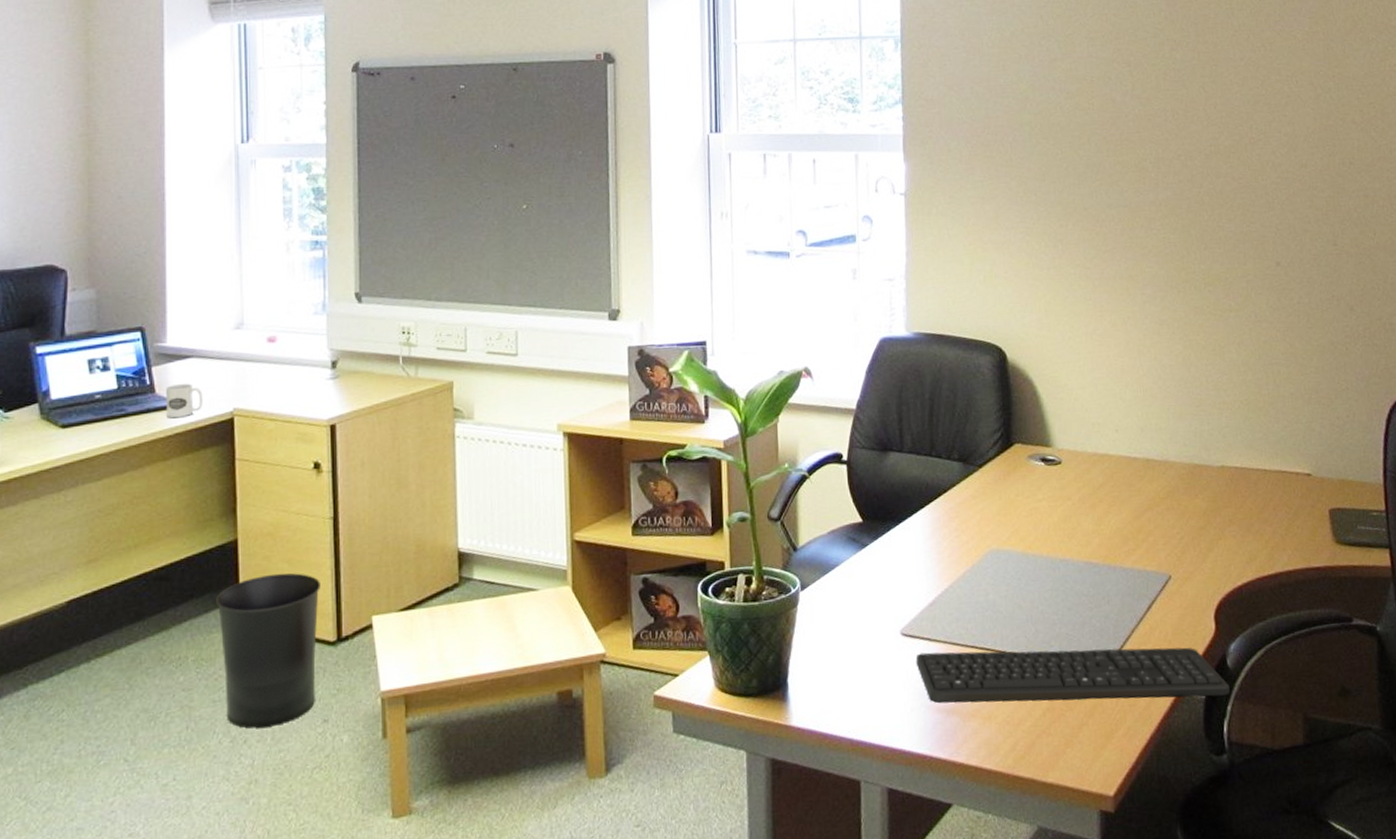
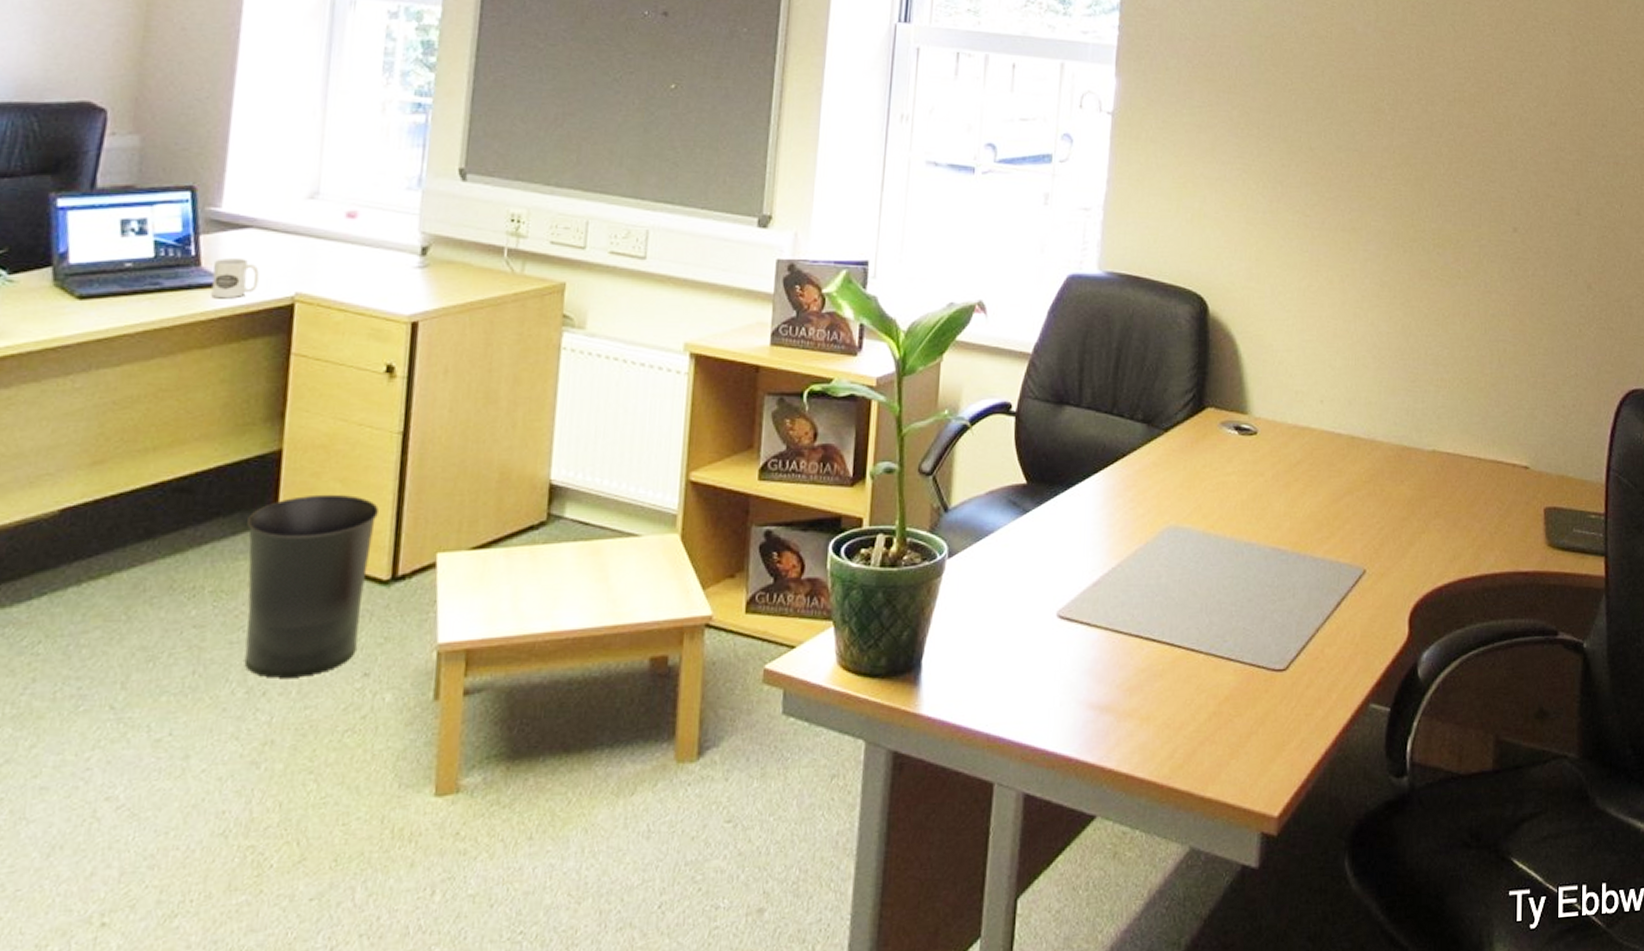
computer keyboard: present [915,647,1230,703] -> none [1071,639,1418,711]

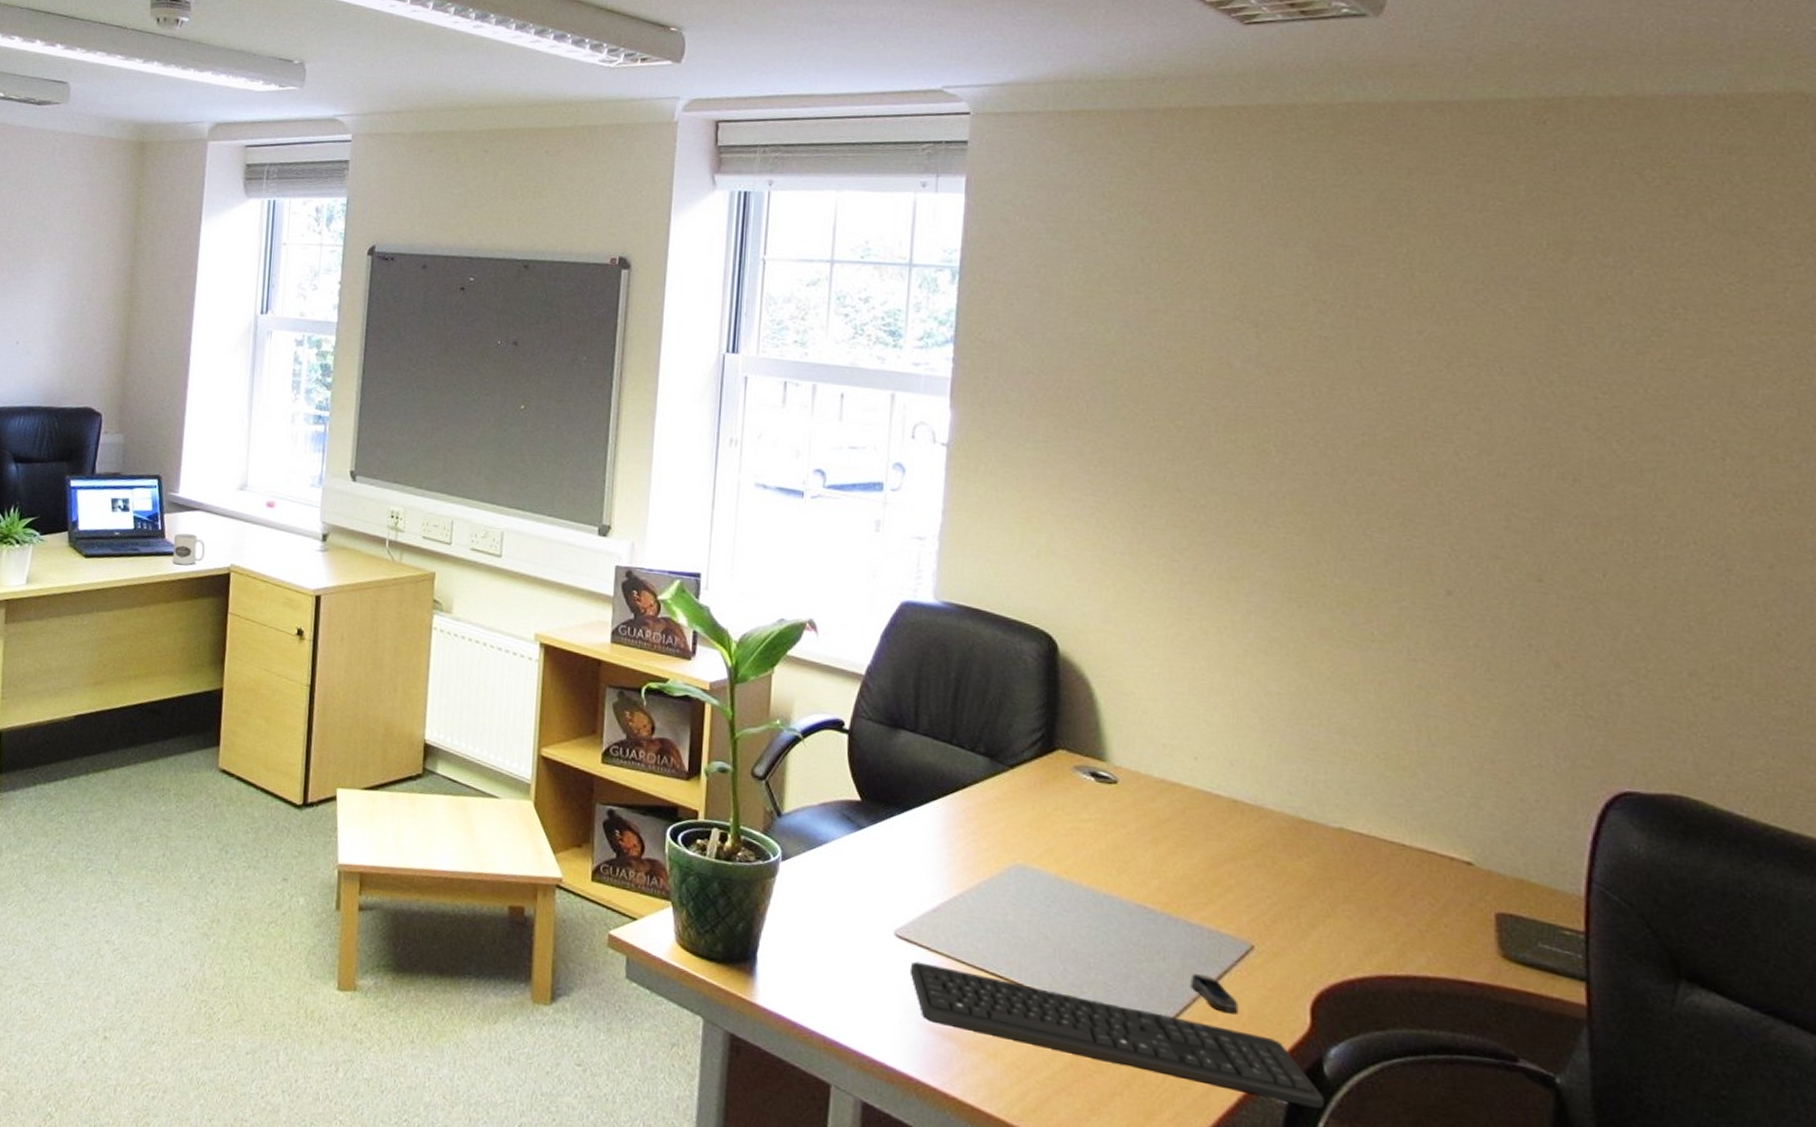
waste bin: present [244,494,379,678] -> none [198,727,293,873]
computer keyboard: none [1071,639,1418,711] -> present [910,961,1324,1110]
computer mouse: none [1315,605,1353,637] -> present [1190,974,1239,1014]

